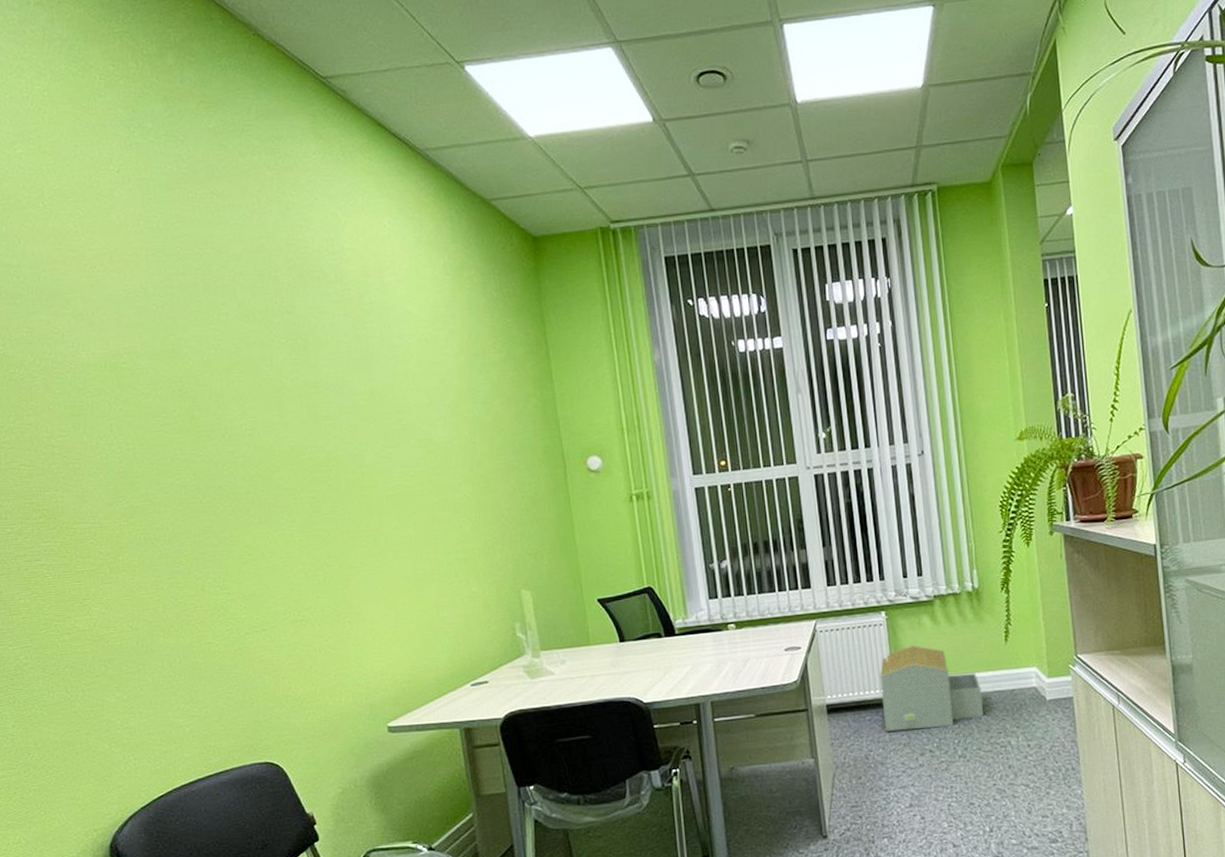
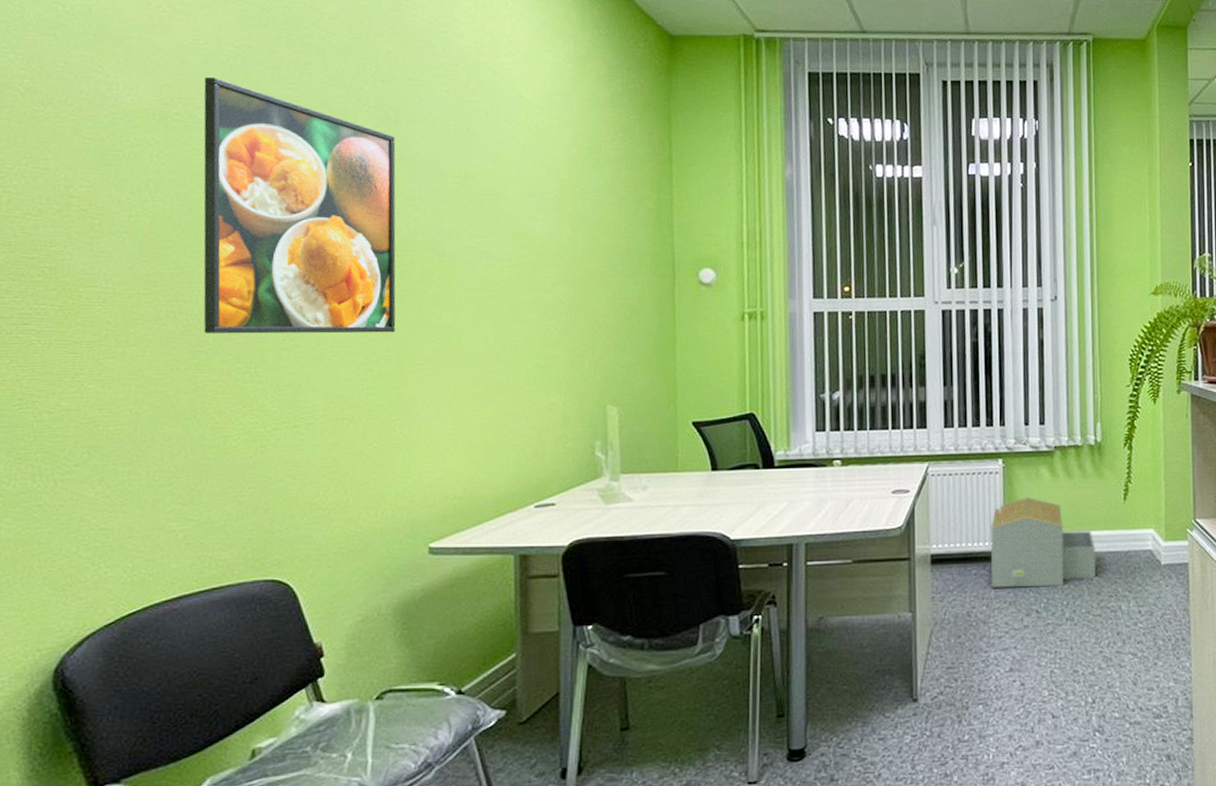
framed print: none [141,326,332,555] -> present [203,77,396,334]

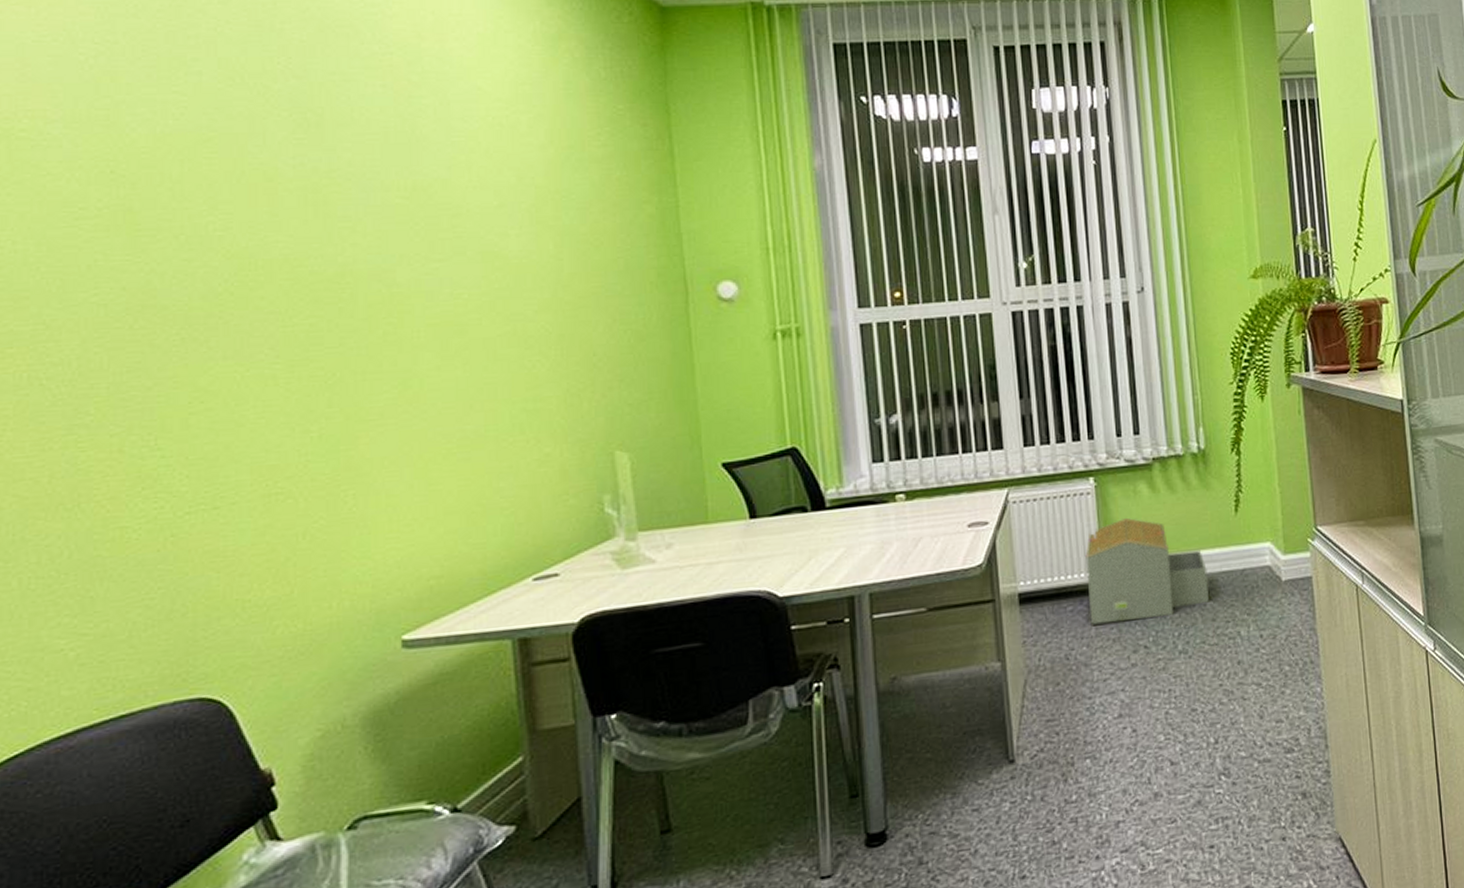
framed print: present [203,77,396,334] -> none [57,83,338,402]

